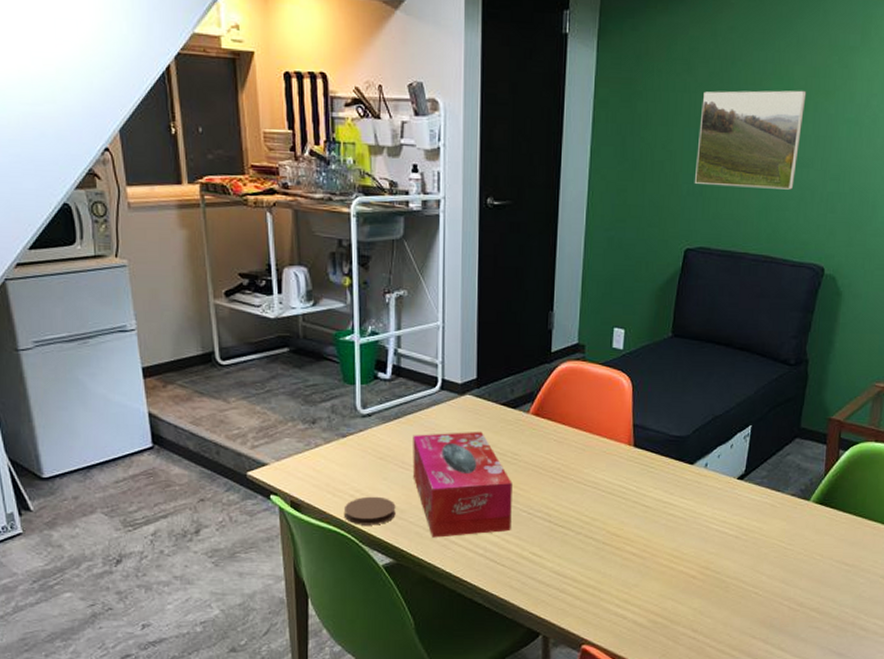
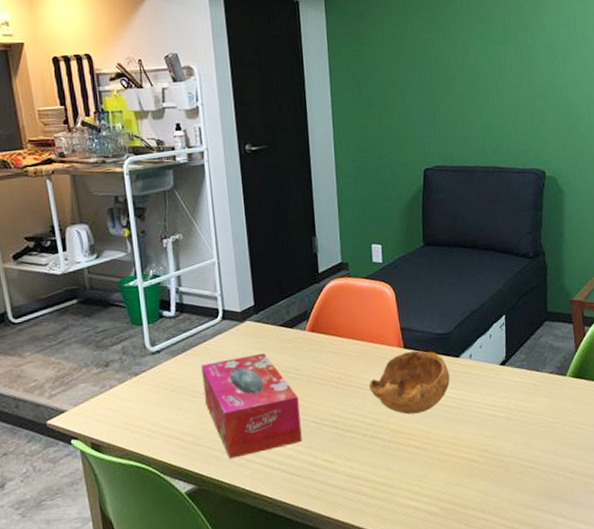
coaster: present [343,496,396,525] -> none [142,427,193,457]
bowl: none [590,451,680,518] -> present [369,350,450,415]
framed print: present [694,90,807,190] -> none [420,27,508,113]

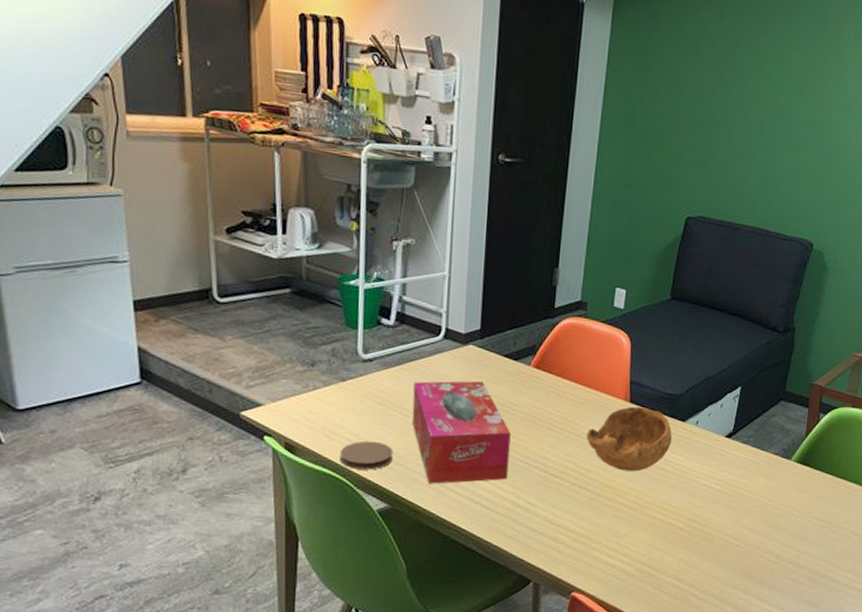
coaster: none [142,427,193,457] -> present [339,441,393,470]

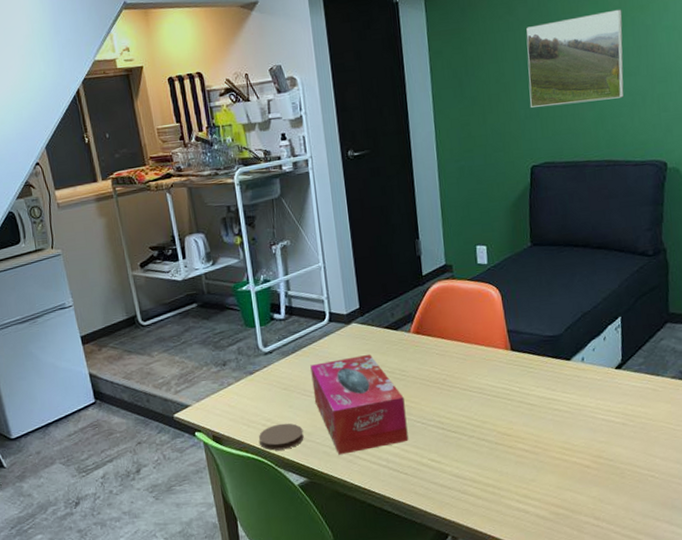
bowl: present [587,406,672,472] -> none [475,353,561,418]
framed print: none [697,70,804,169] -> present [526,9,624,108]

